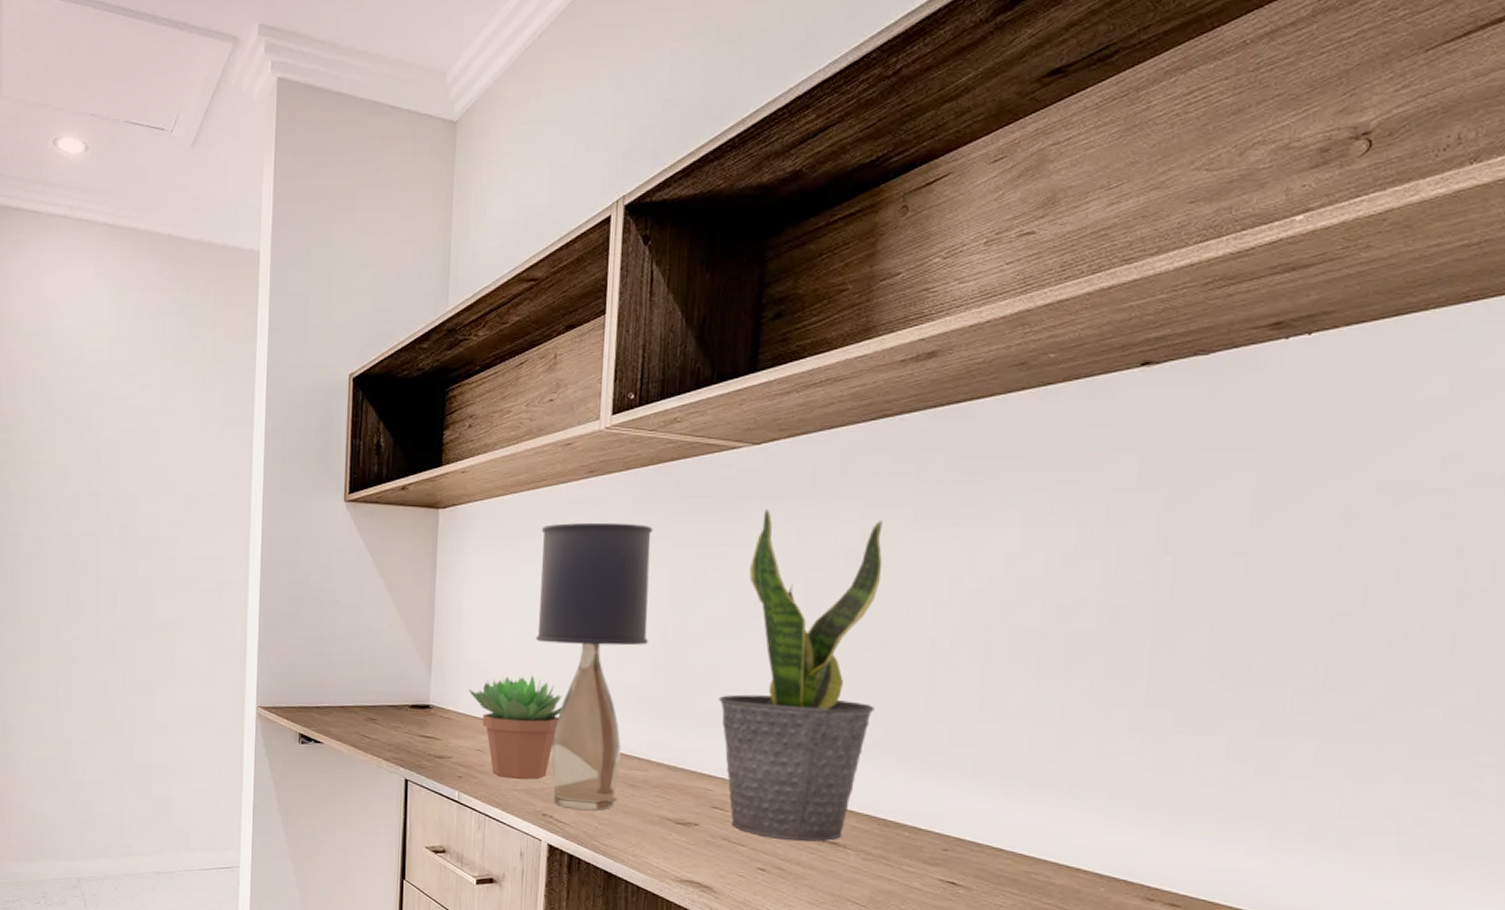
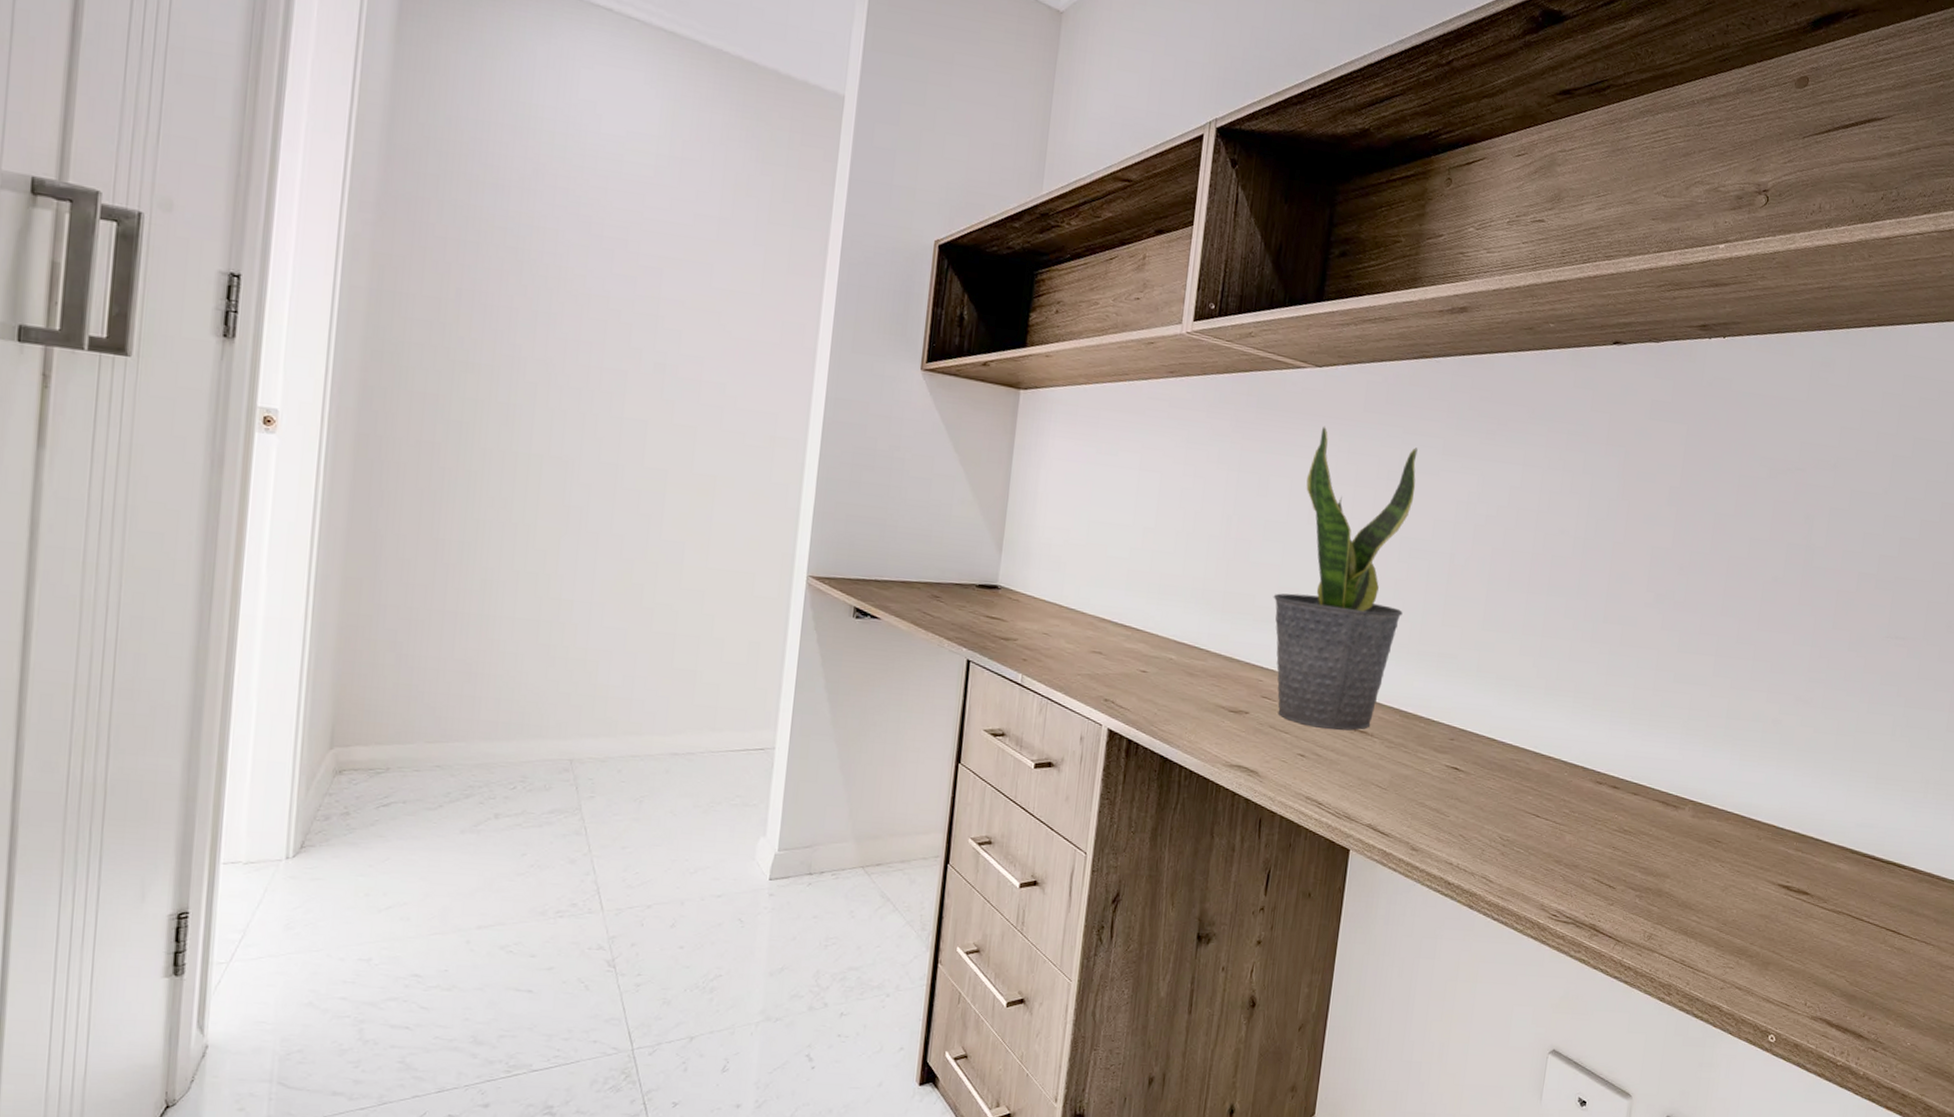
succulent plant: present [468,676,563,780] -> none [1038,562,1131,665]
table lamp: present [536,522,653,811] -> none [1108,418,1225,697]

